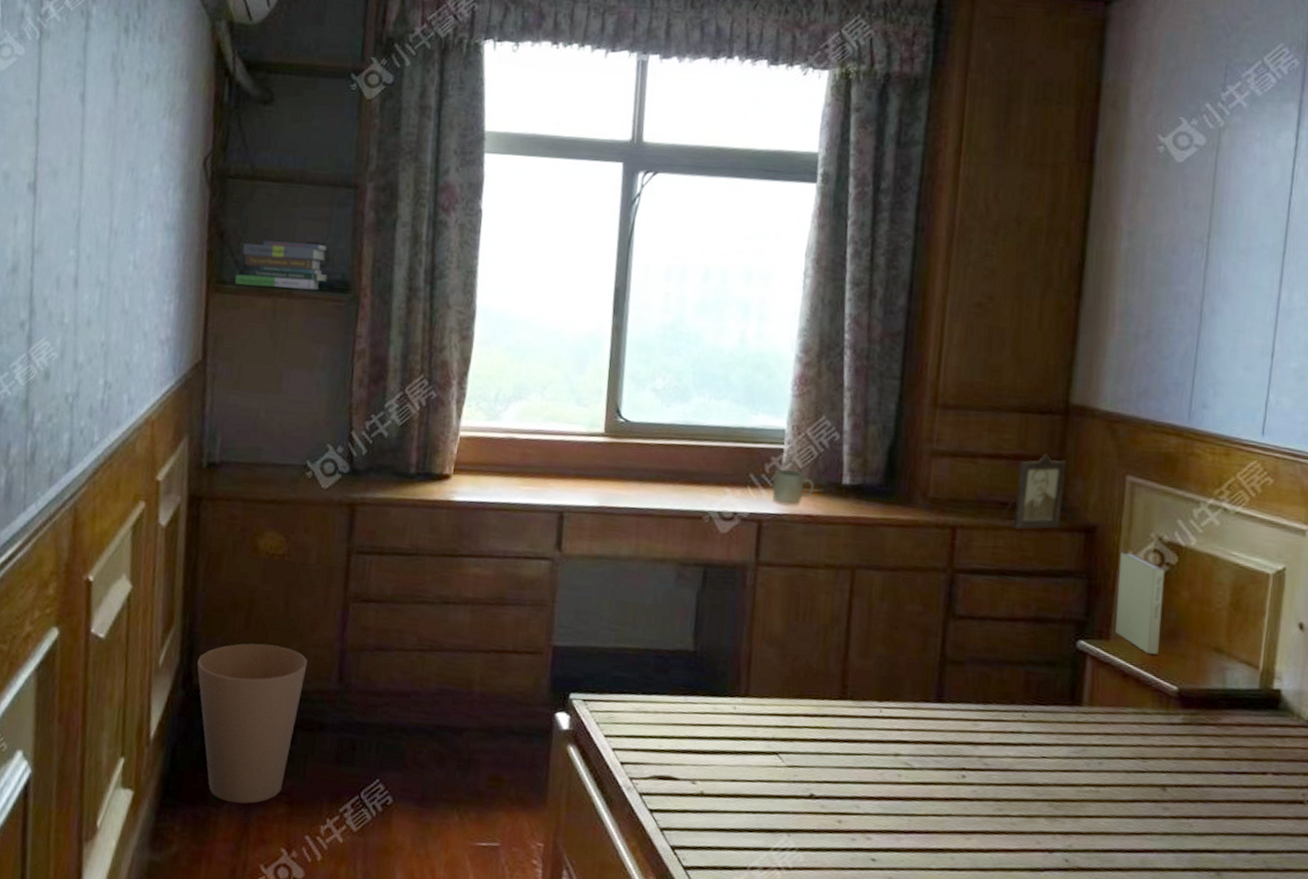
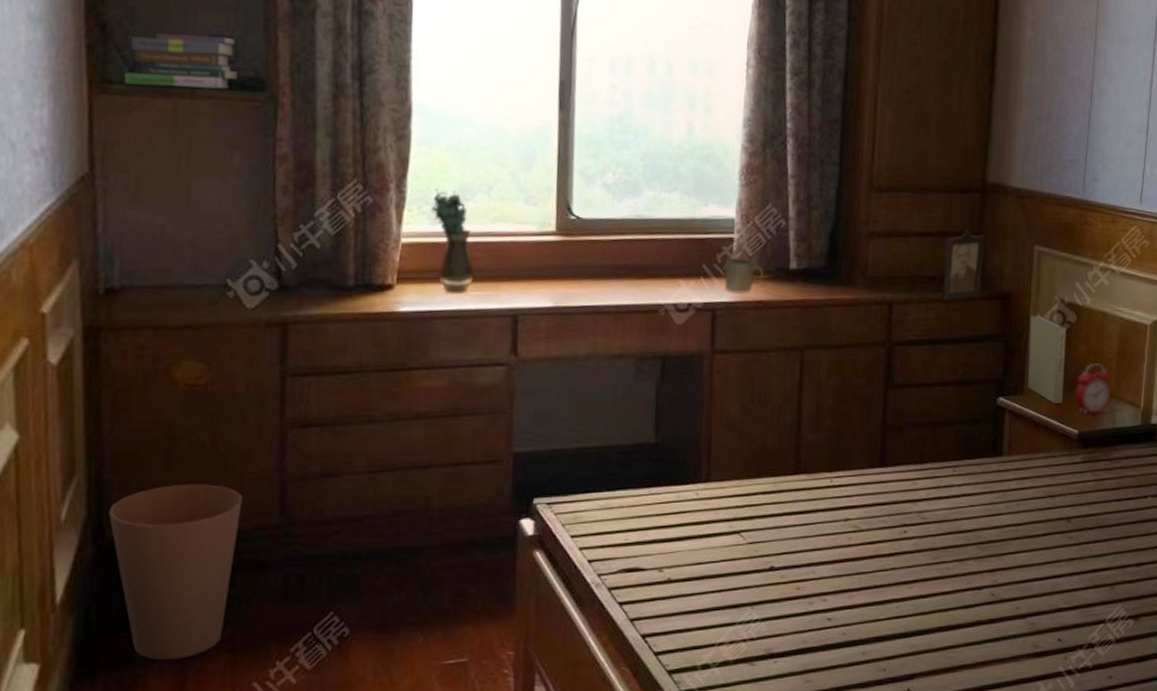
vase: none [488,387,525,488] -> present [431,189,474,295]
alarm clock: none [1173,612,1222,670] -> present [1074,363,1112,414]

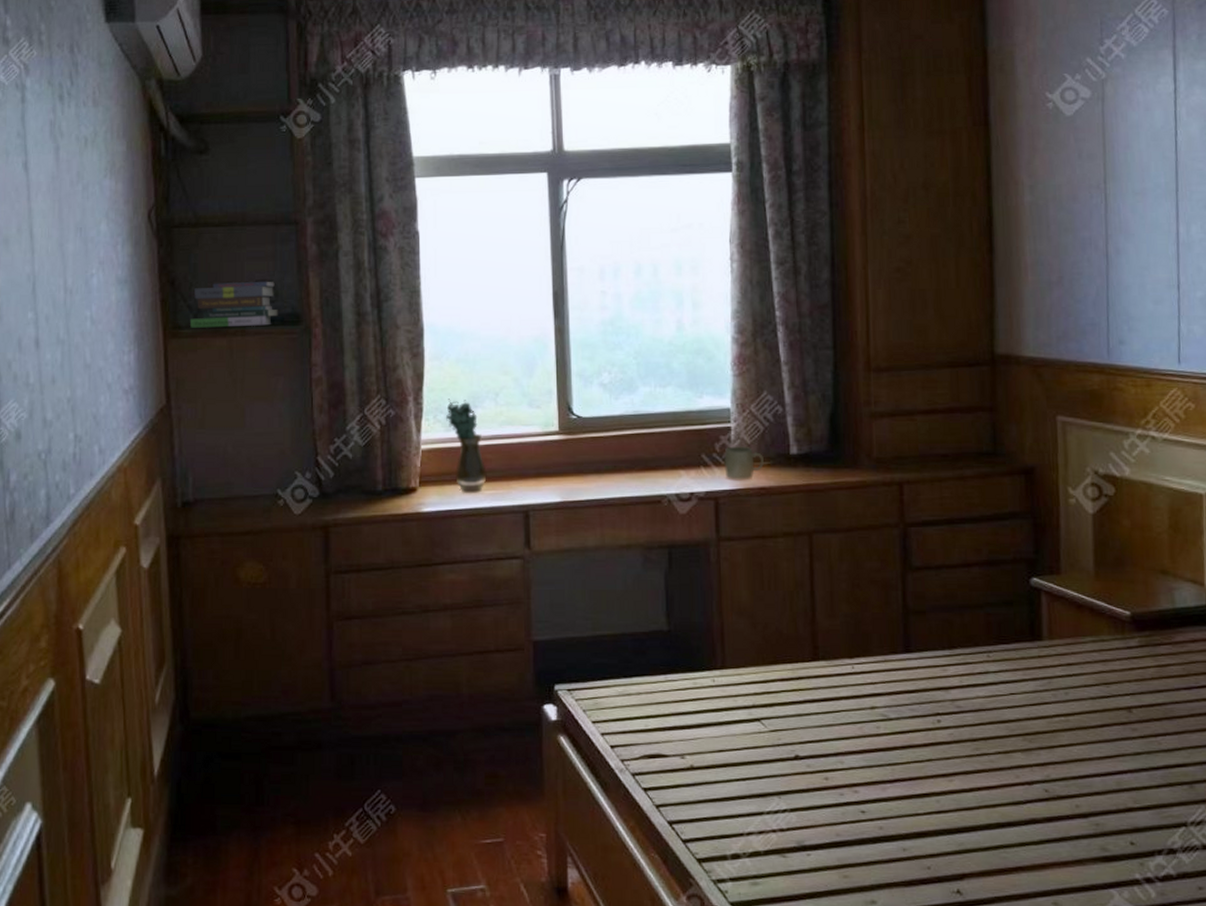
trash bin: present [109,484,243,661] -> none [192,671,299,830]
photo frame: present [930,230,985,301] -> none [943,404,1001,479]
book: present [1028,314,1067,405] -> none [1061,488,1109,584]
alarm clock: present [1074,363,1112,414] -> none [1121,538,1168,594]

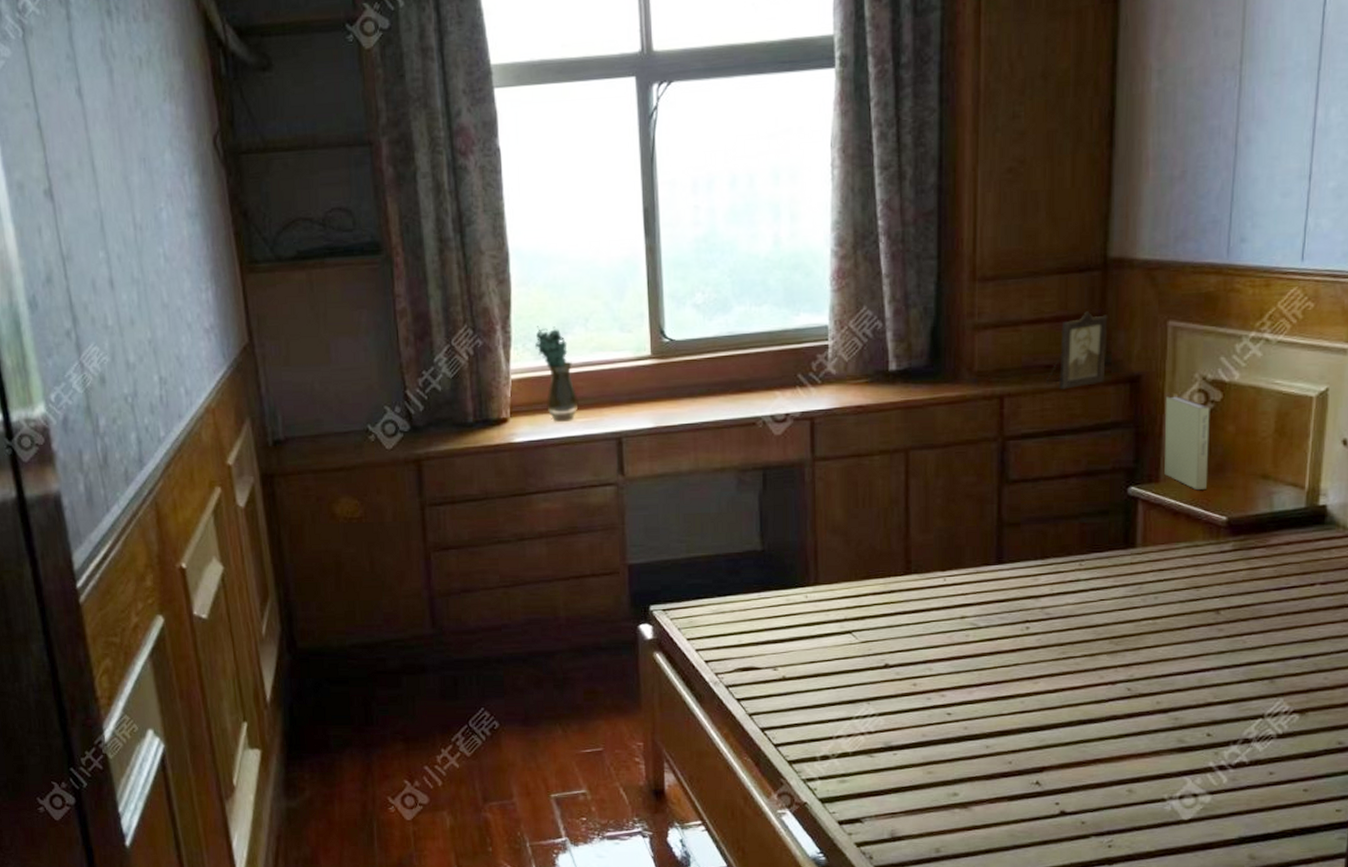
books: present [189,281,278,328] -> none [266,208,357,262]
mug: present [724,446,764,481] -> none [821,364,861,400]
photo frame: none [943,404,1001,479] -> present [1045,311,1108,390]
book: none [1061,488,1109,584] -> present [1164,395,1210,491]

